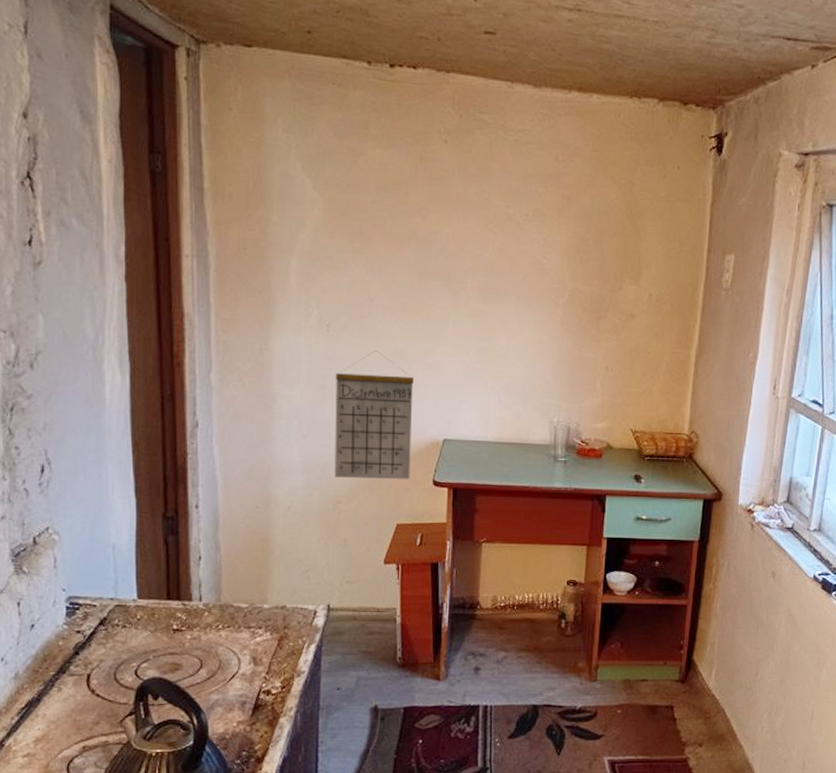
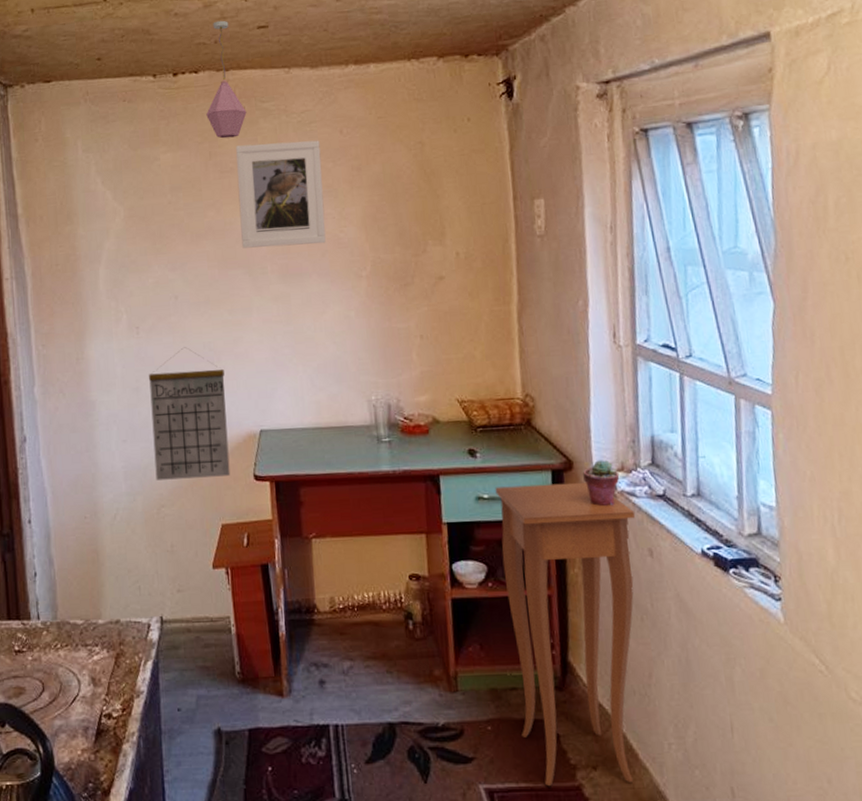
pendant light: none [421,16,464,145] -> present [206,20,247,139]
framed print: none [445,154,534,267] -> present [236,140,326,249]
side table: none [644,510,767,758] -> present [495,482,636,786]
potted succulent: none [729,494,759,534] -> present [583,460,620,507]

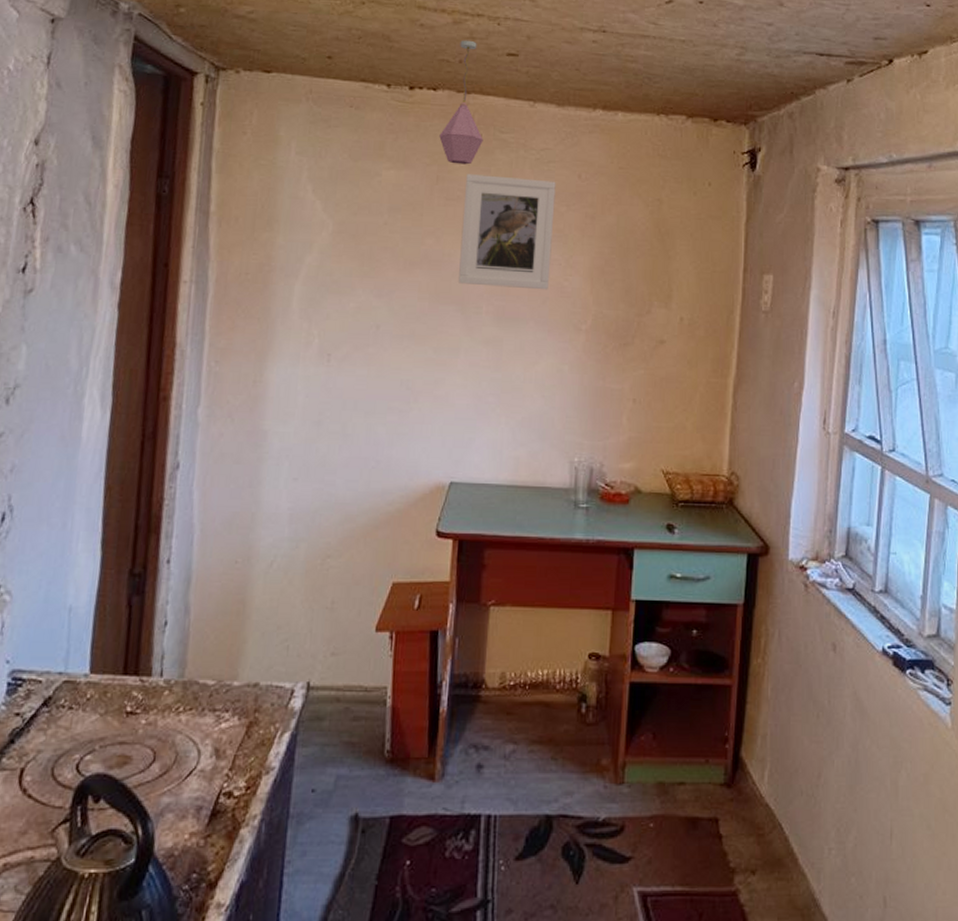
calendar: present [148,347,231,480] -> none [325,382,420,529]
side table: present [495,482,636,786] -> none [683,566,824,890]
potted succulent: present [583,460,620,507] -> none [778,547,813,596]

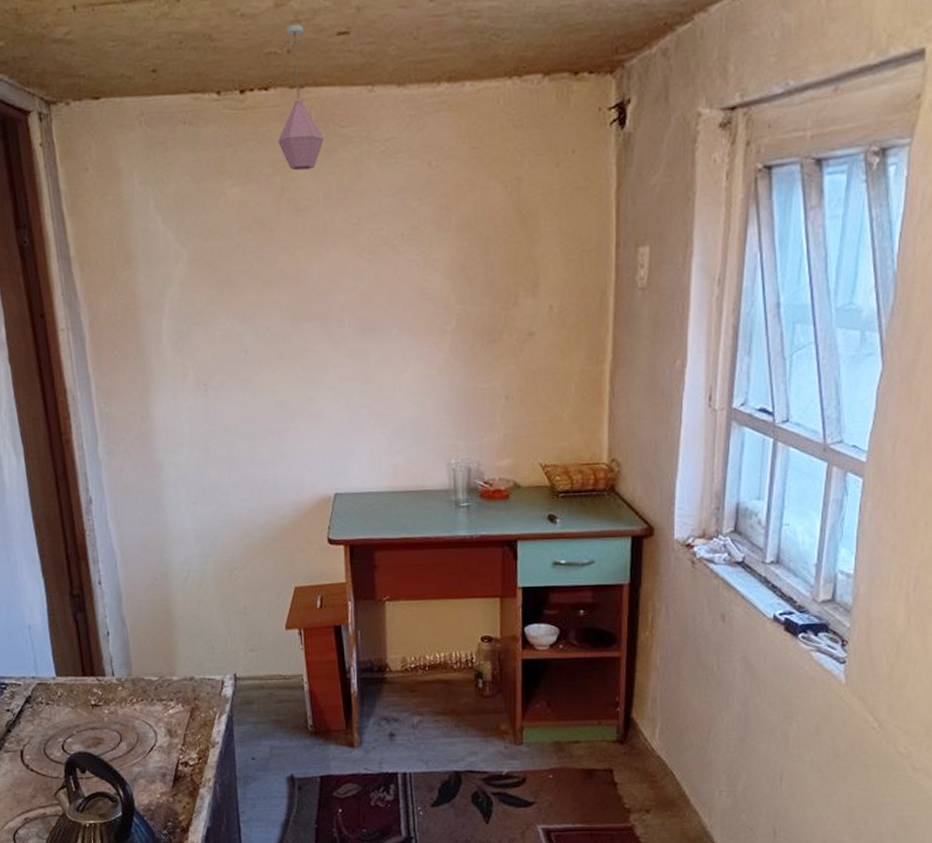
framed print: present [458,174,556,290] -> none [311,174,409,299]

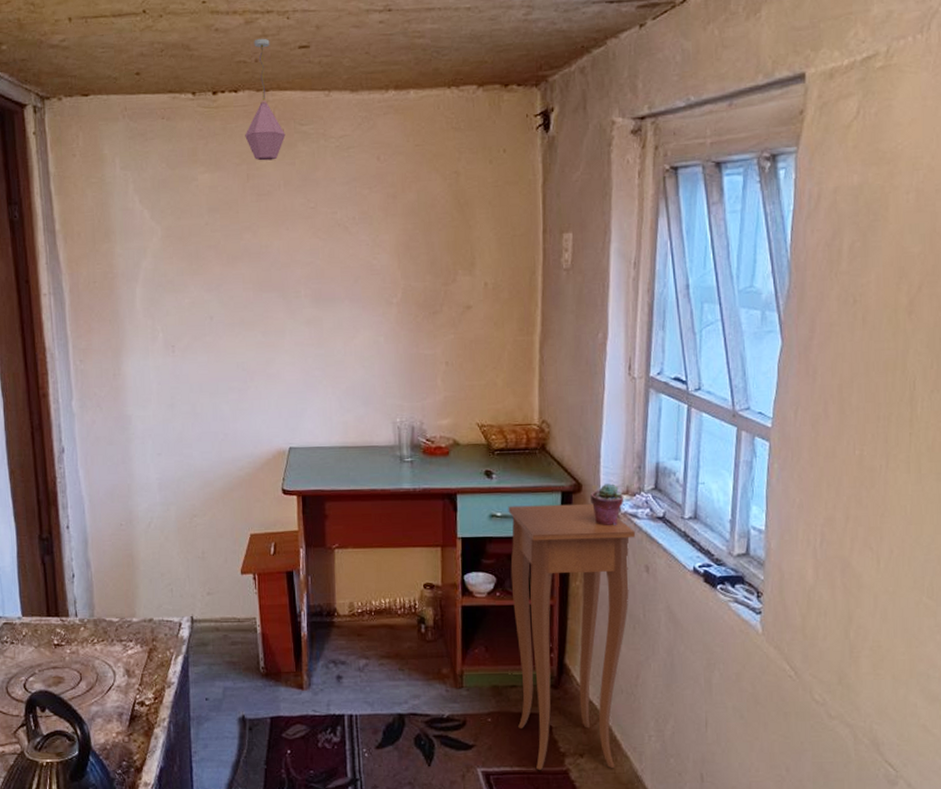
side table: none [573,548,712,826] -> present [508,503,636,770]
potted succulent: none [663,526,700,573] -> present [590,484,624,526]

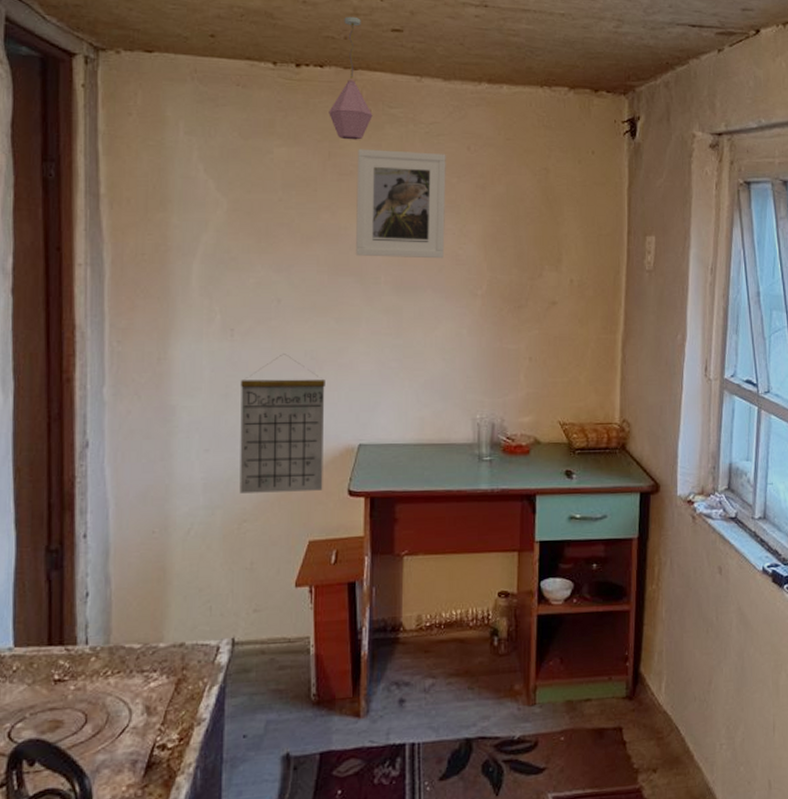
calendar: none [183,366,260,492] -> present [239,354,325,494]
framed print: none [274,166,359,272] -> present [356,149,446,259]
side table: present [508,503,636,770] -> none [587,504,710,790]
potted succulent: present [590,484,624,526] -> none [668,484,700,528]

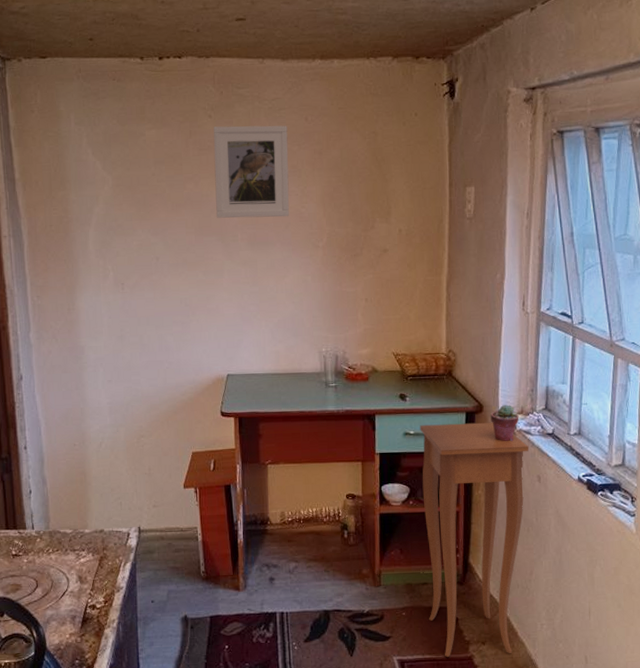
calendar: present [239,354,325,494] -> none [131,302,201,415]
pendant light: present [329,16,373,140] -> none [188,11,224,120]
side table: none [587,504,710,790] -> present [420,422,529,657]
potted succulent: none [668,484,700,528] -> present [491,405,519,442]

